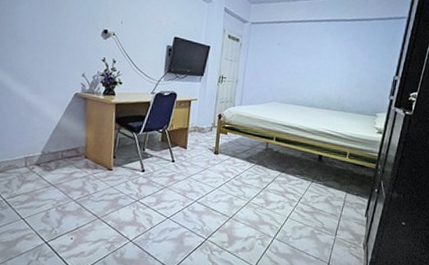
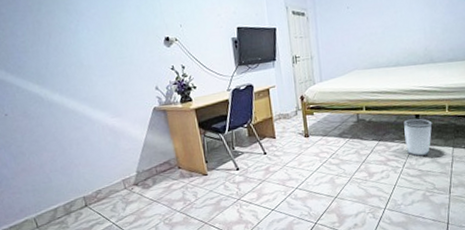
wastebasket: none [304,157,333,196] -> present [404,118,432,157]

